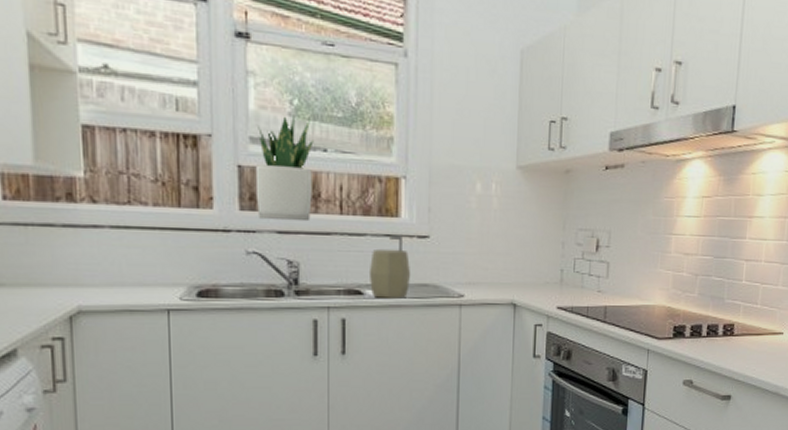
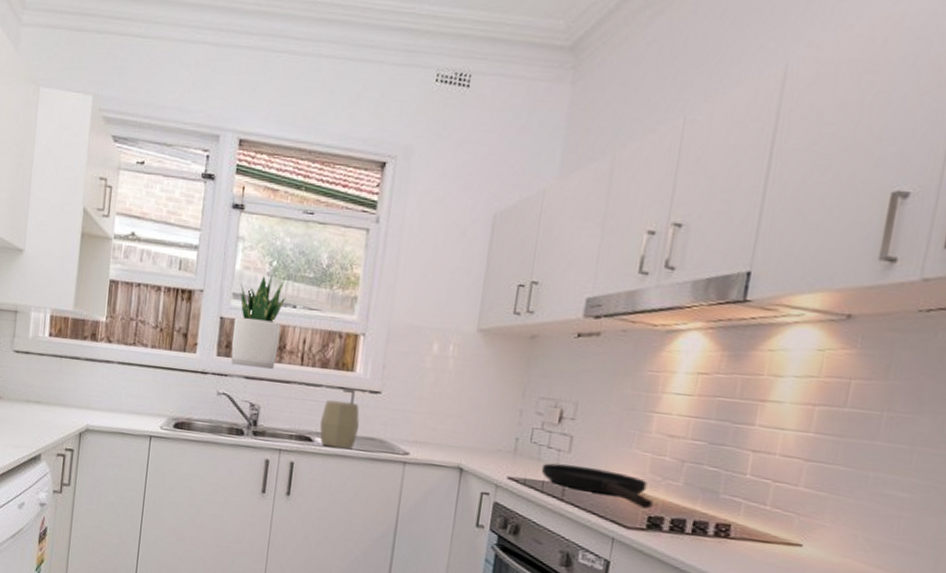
frying pan: none [585,289,677,321] -> present [541,463,654,509]

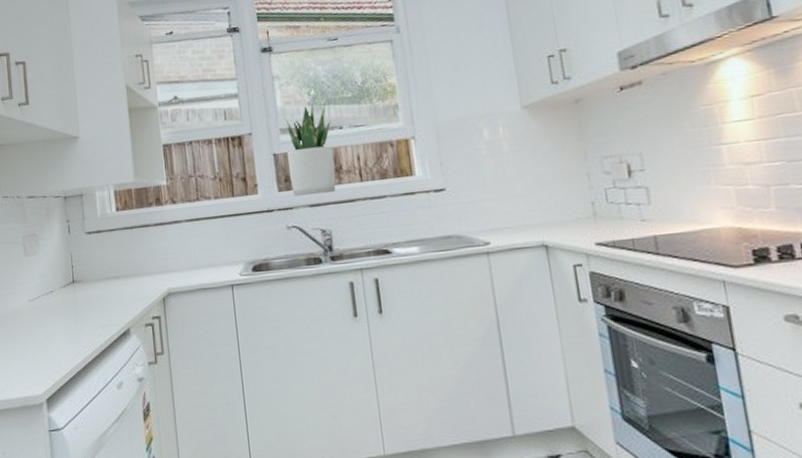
soap dispenser: present [319,387,360,450] -> none [393,192,434,255]
frying pan: present [541,463,654,509] -> none [626,212,753,244]

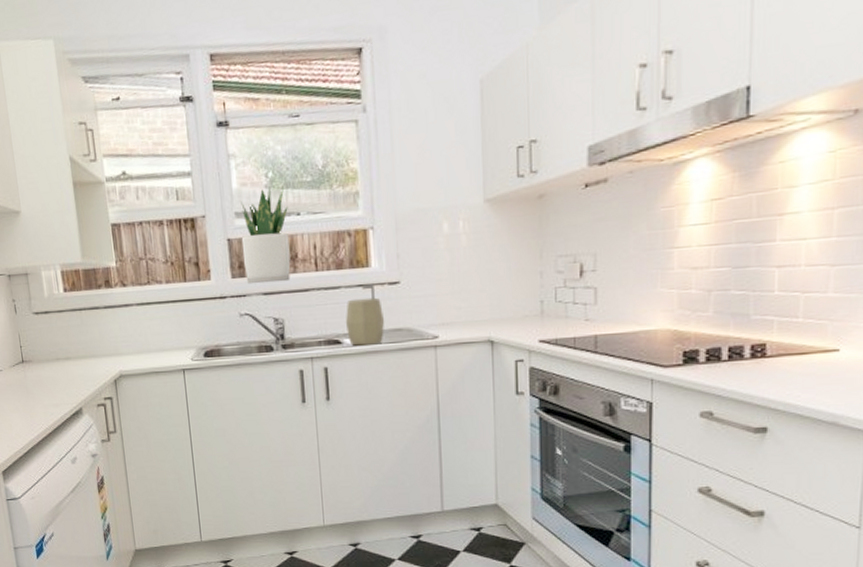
soap dispenser: none [393,192,434,255] -> present [345,284,384,346]

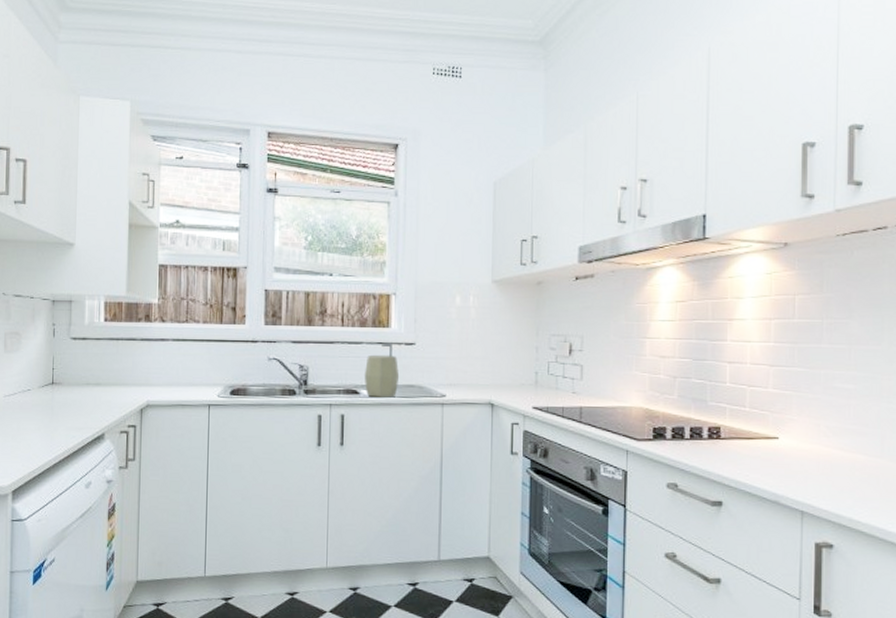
planter: present [241,186,291,285] -> none [277,248,322,333]

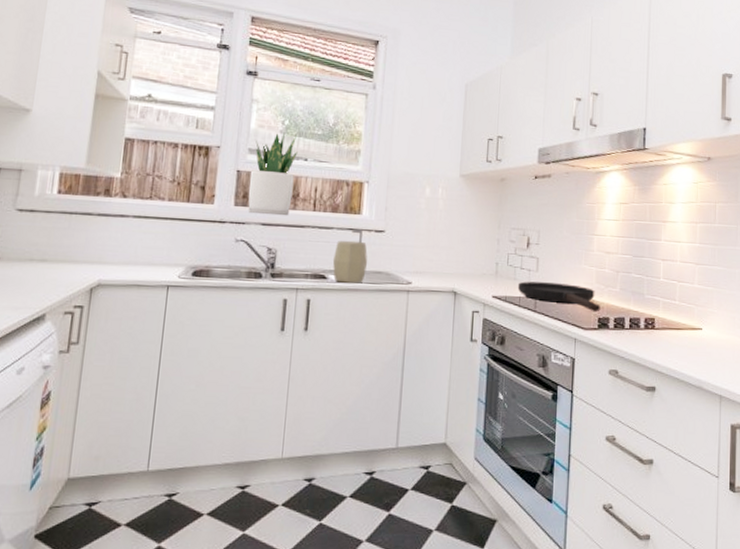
planter: none [277,248,322,333] -> present [248,132,298,216]
frying pan: none [560,391,656,422] -> present [517,281,601,313]

